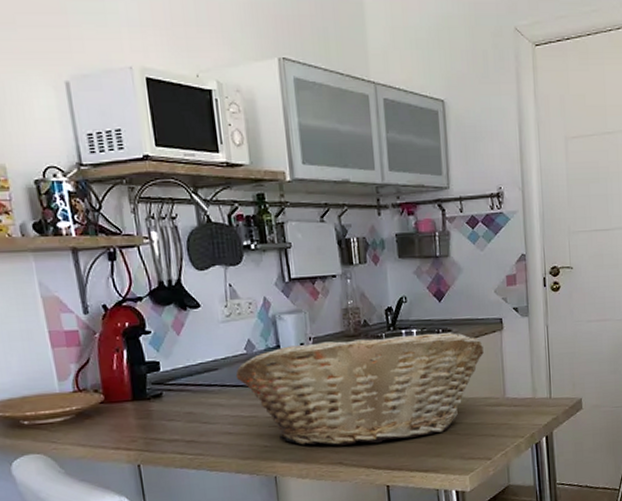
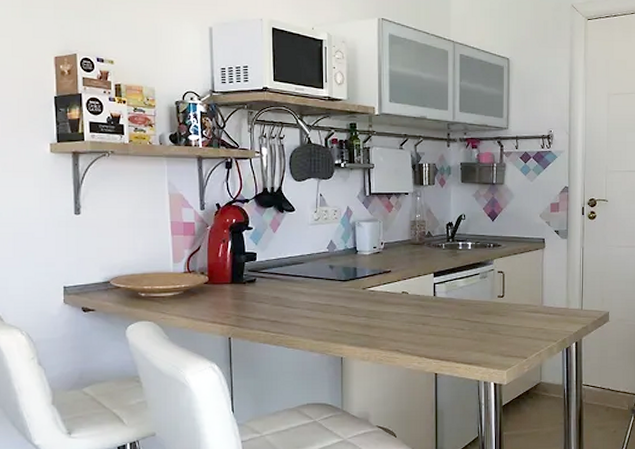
fruit basket: present [235,331,484,446] -> none [317,246,527,336]

